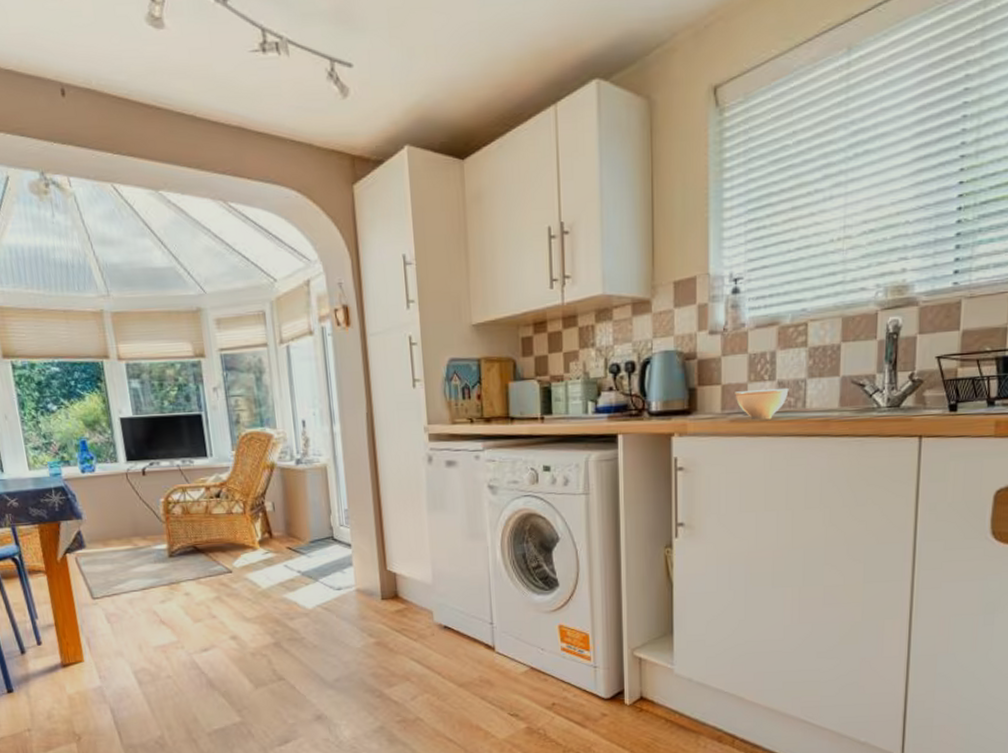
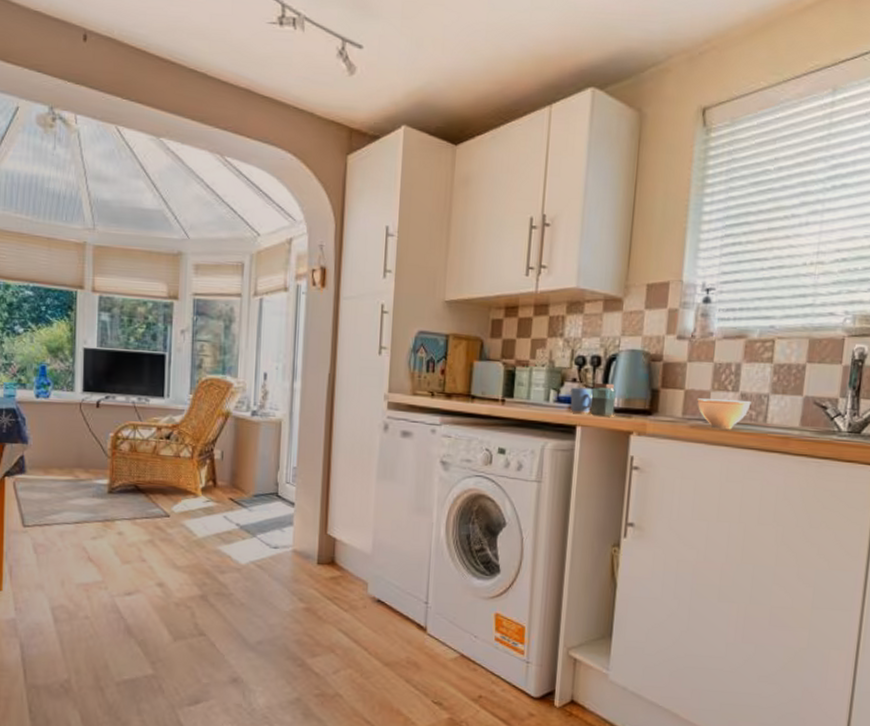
mug: none [608,395,631,422] -> present [570,387,593,414]
peanut butter: none [629,387,654,422] -> present [590,383,616,417]

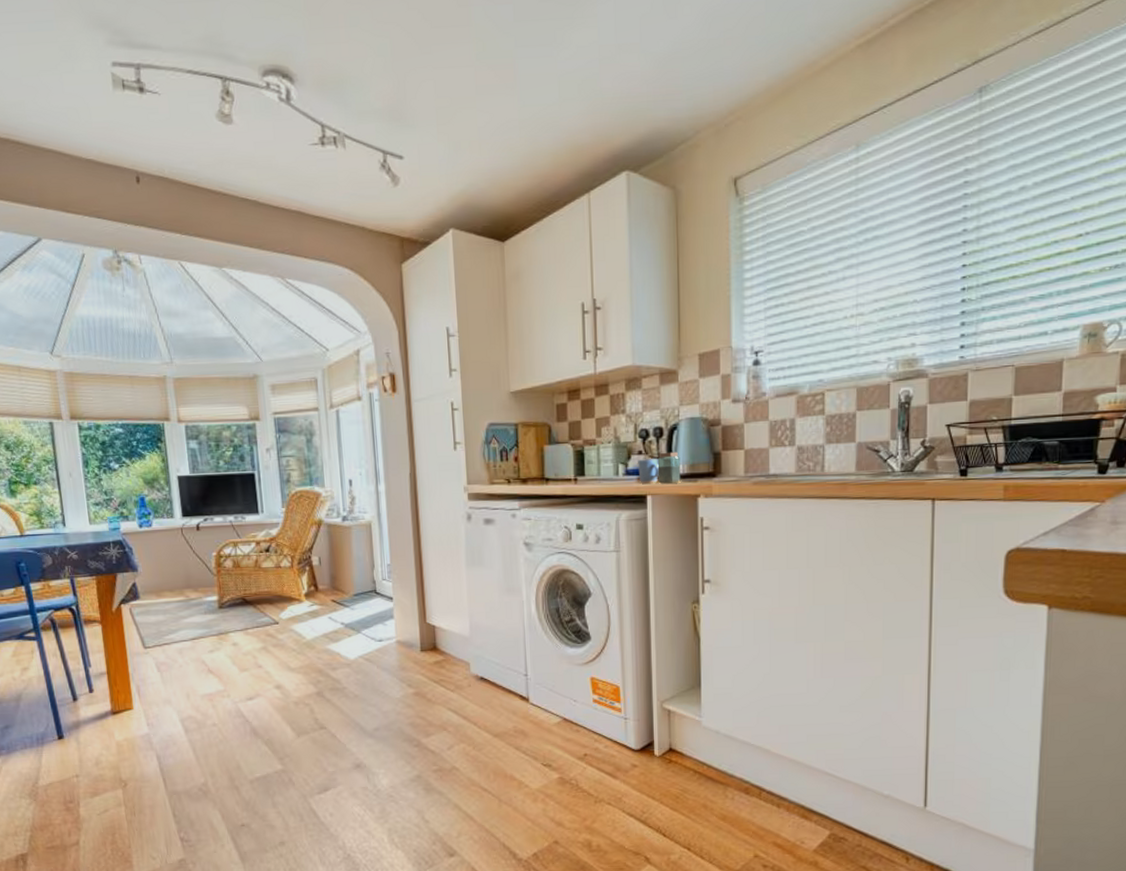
bowl: present [697,398,751,430] -> none [757,452,808,483]

